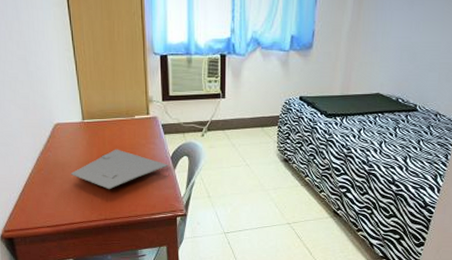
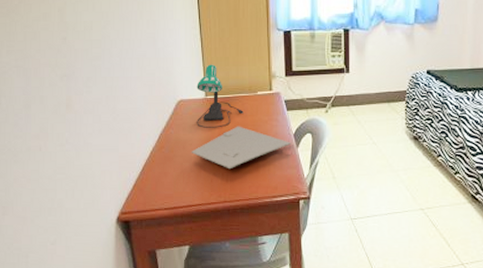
desk lamp: none [73,88,121,151] -> present [197,64,244,128]

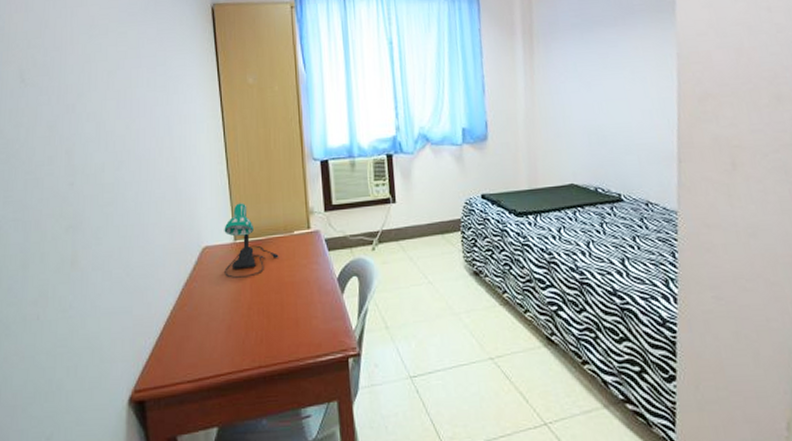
laptop: present [191,126,292,170] -> none [218,273,336,327]

